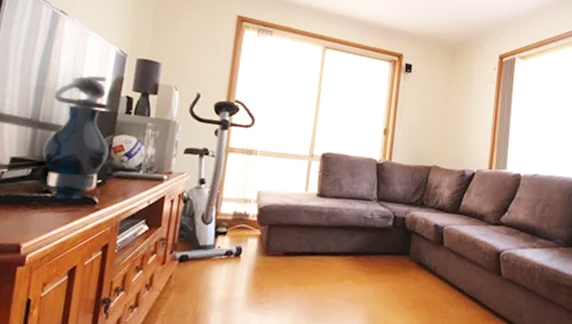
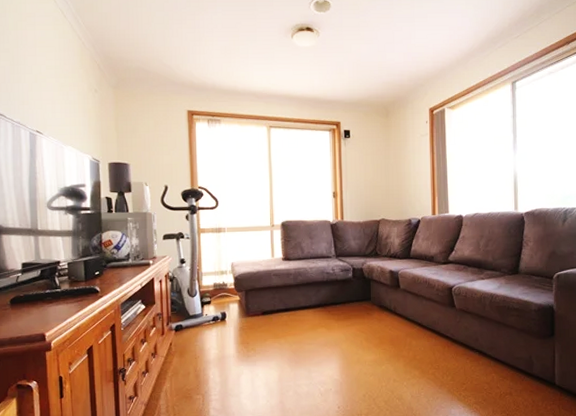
vase: present [42,105,110,200] -> none [46,212,101,292]

